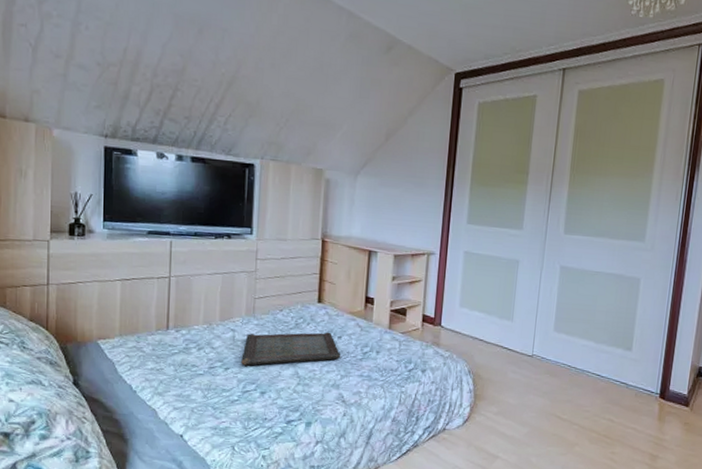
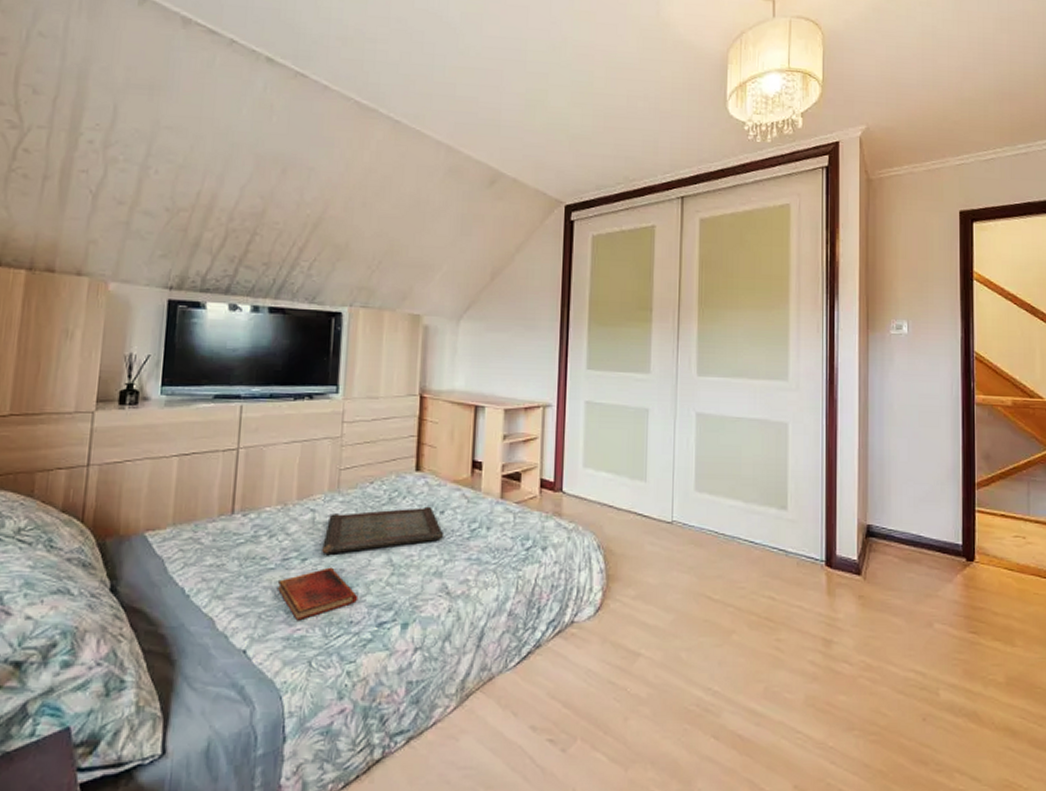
diary: none [205,375,271,416] -> present [277,567,359,621]

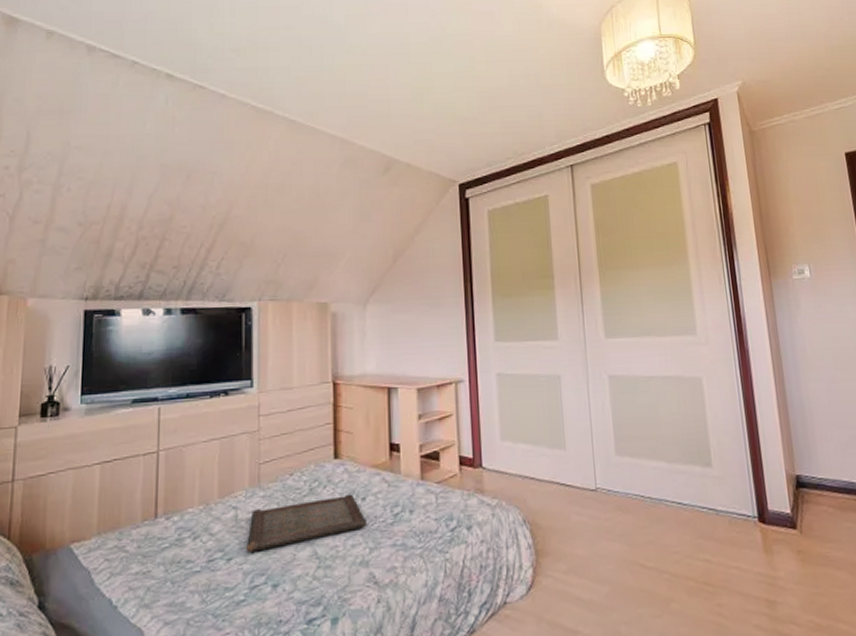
diary: present [277,567,359,621] -> none [203,565,286,624]

